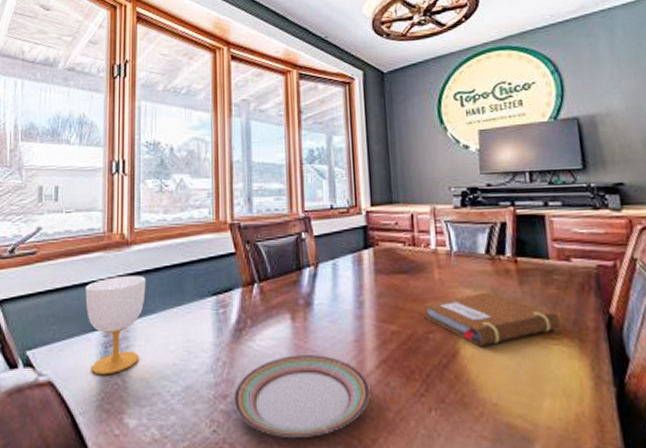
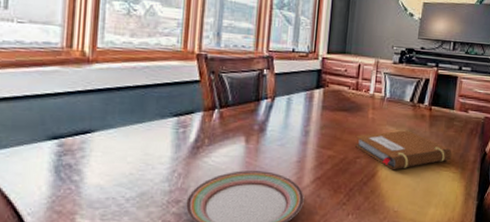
cup: present [85,275,146,375] -> none [38,91,106,181]

